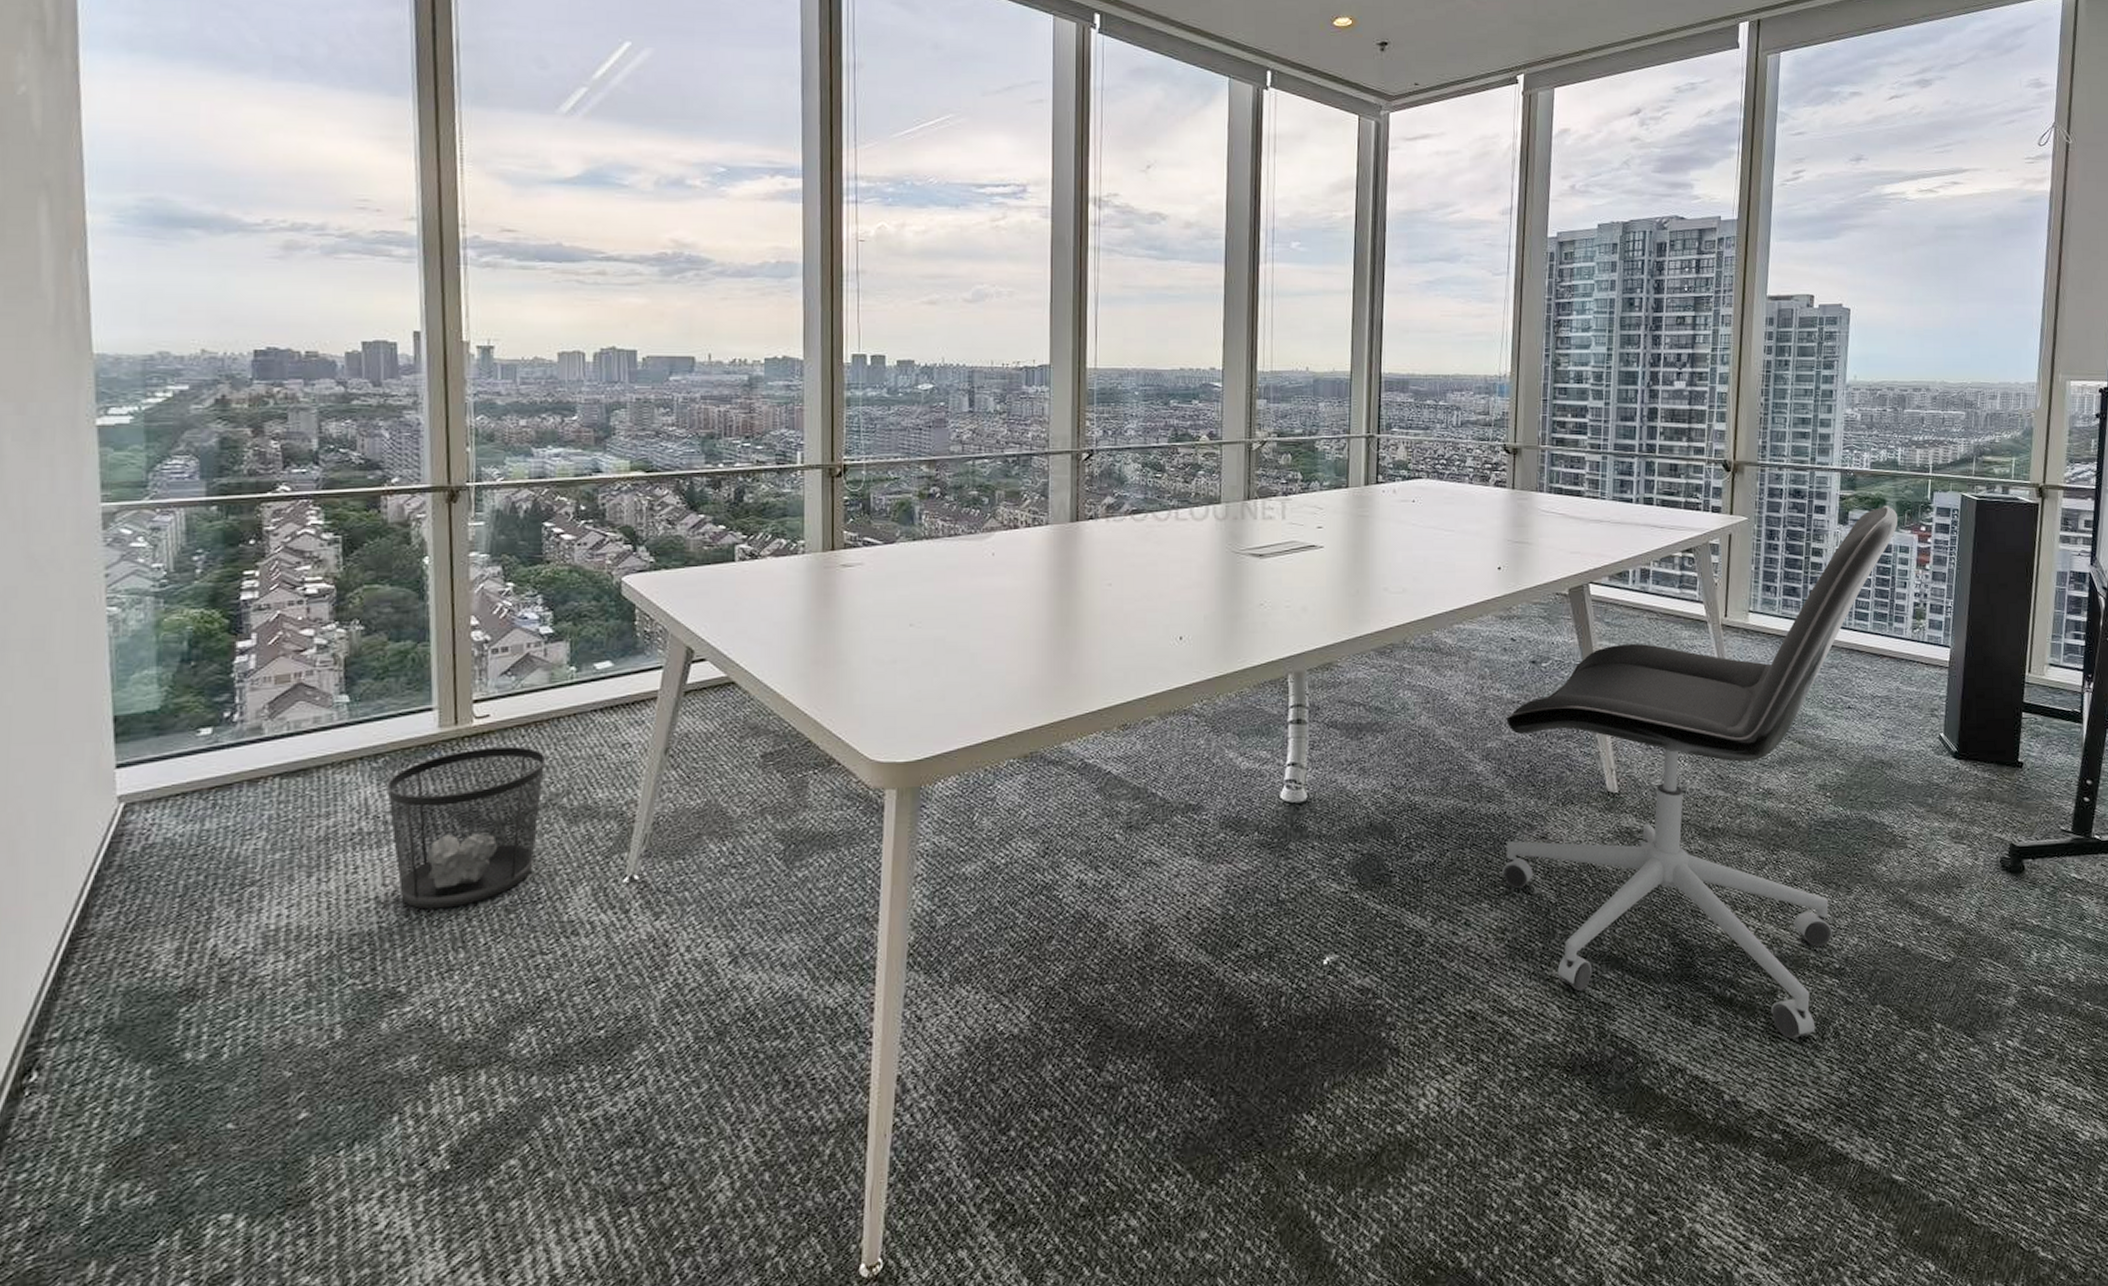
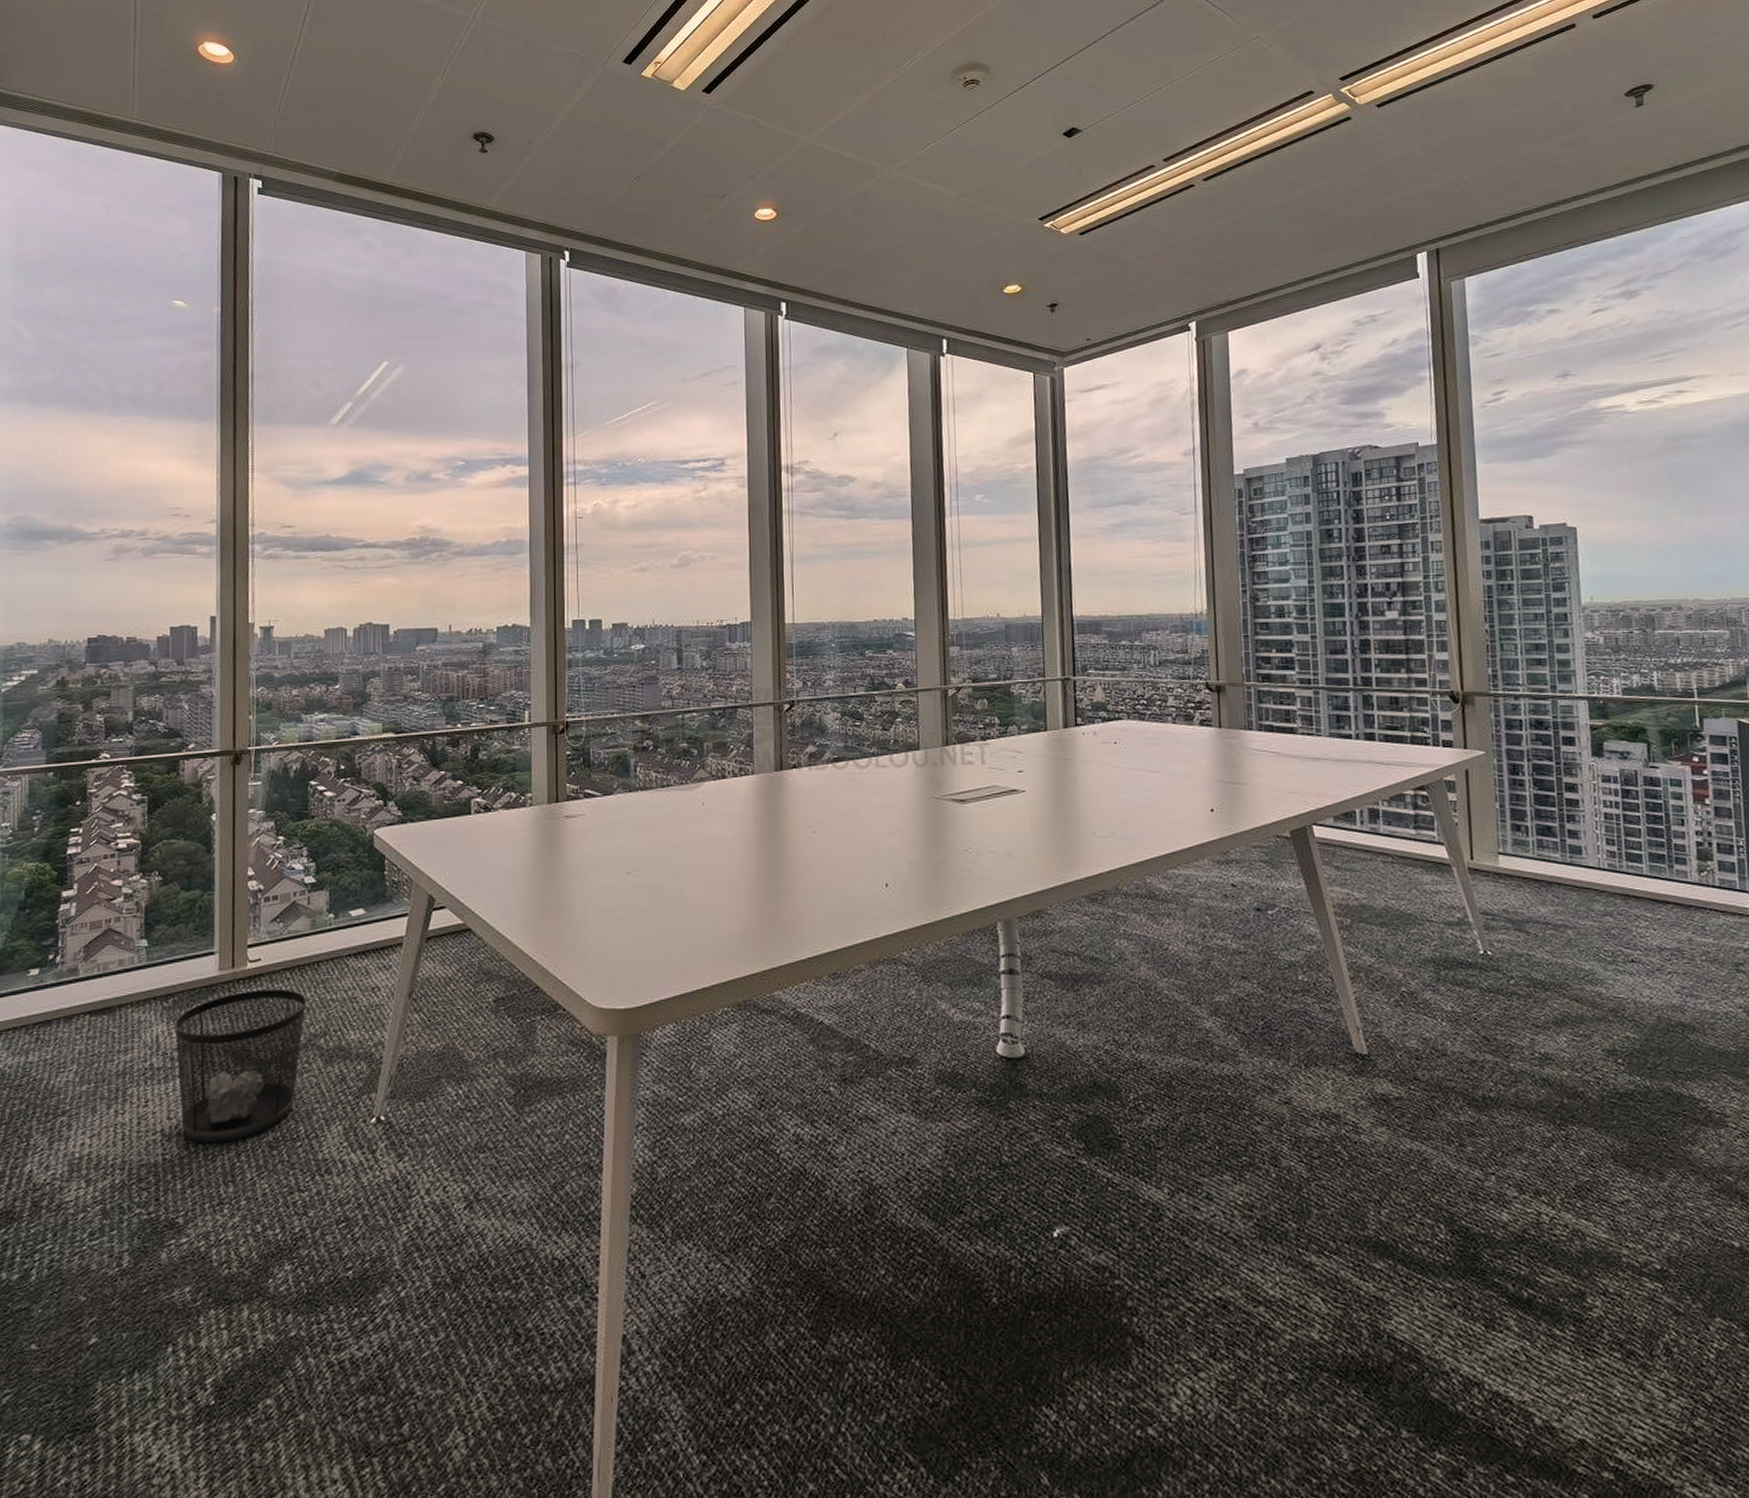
office chair: present [1502,506,1898,1039] -> none [1233,735,1664,1353]

